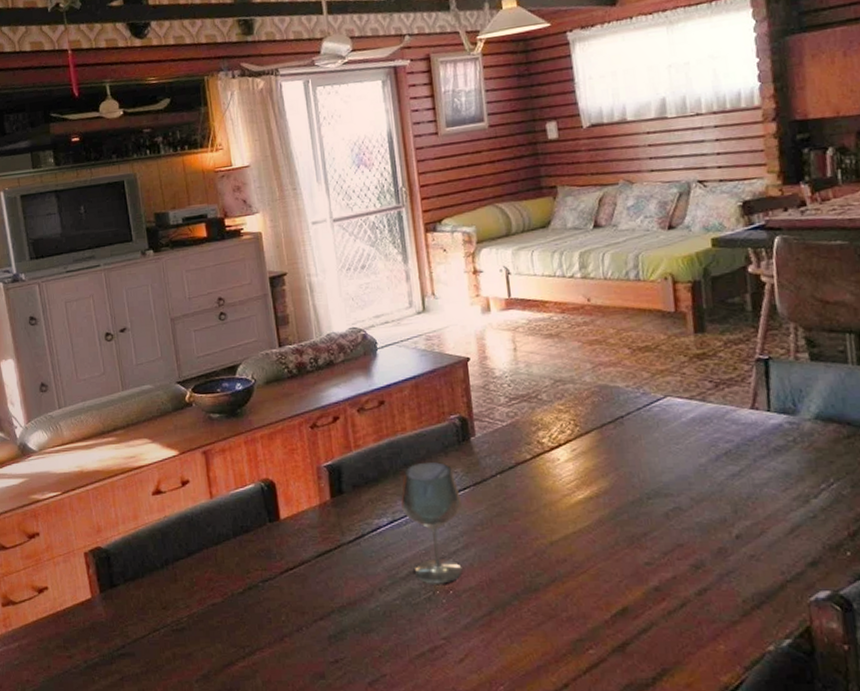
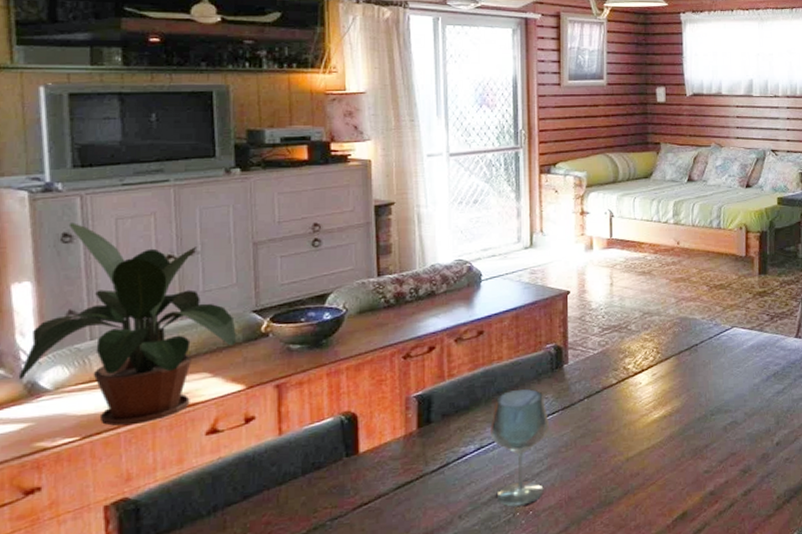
potted plant: none [13,307,167,485] -> present [18,222,236,427]

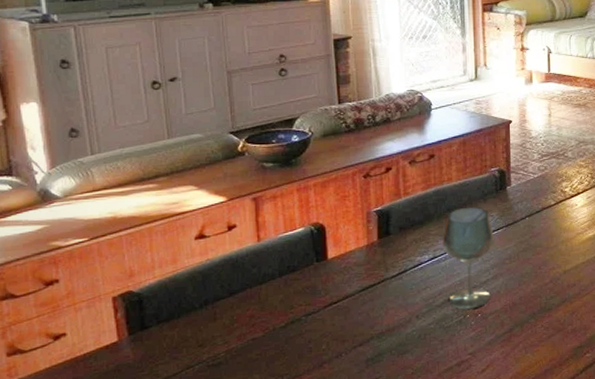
potted plant: present [18,222,236,427] -> none [32,50,216,230]

